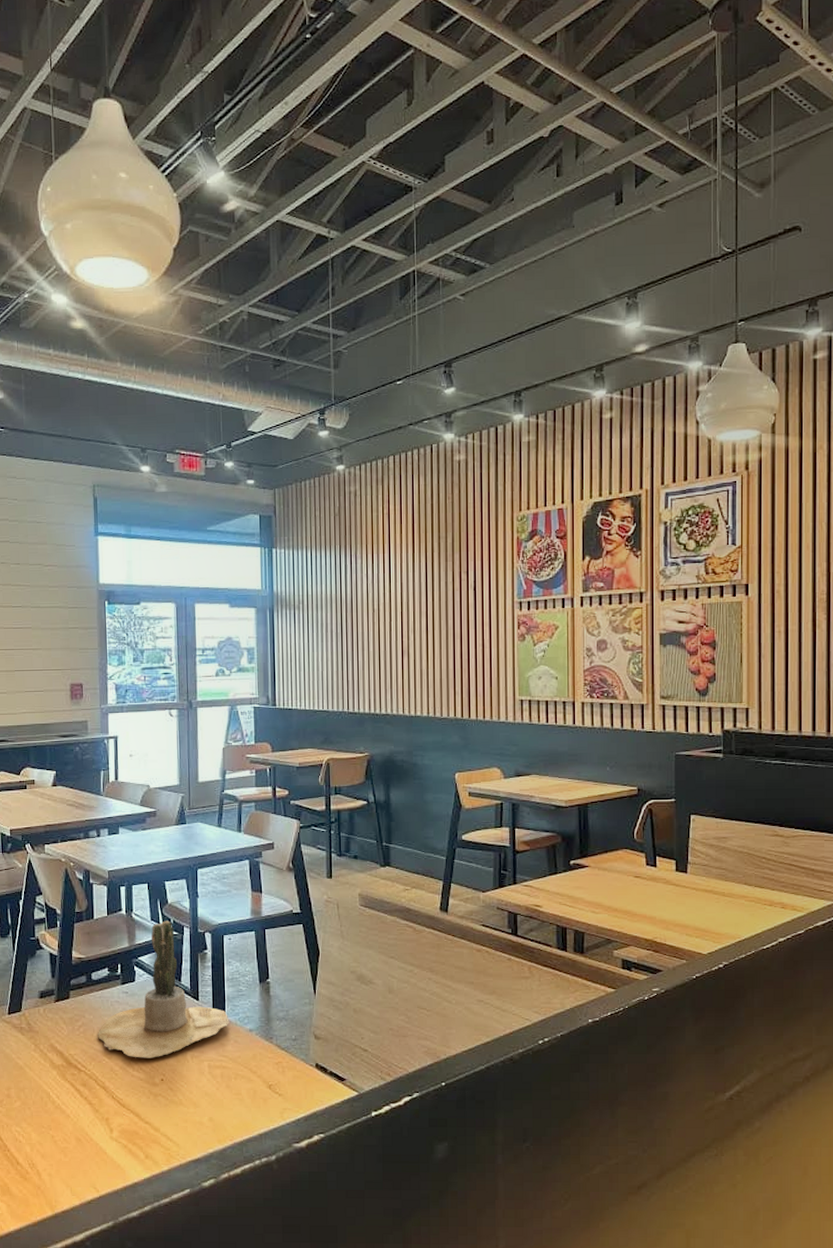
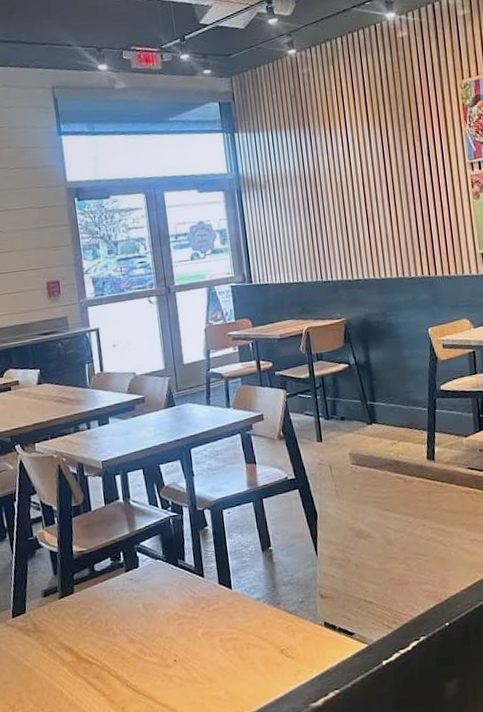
potted cactus: present [98,920,229,1058] -> none [106,503,236,643]

